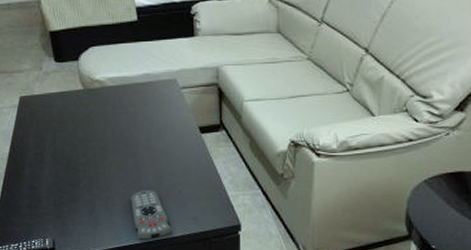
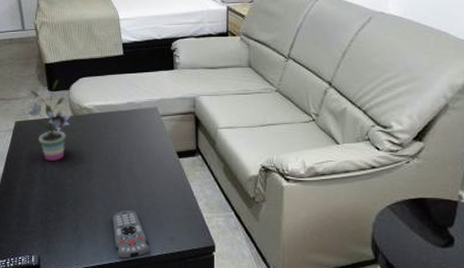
potted plant: none [29,50,81,139] -> present [24,80,71,161]

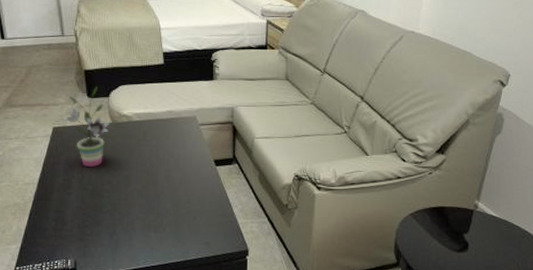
remote control: present [112,211,149,259] -> none [149,216,185,262]

